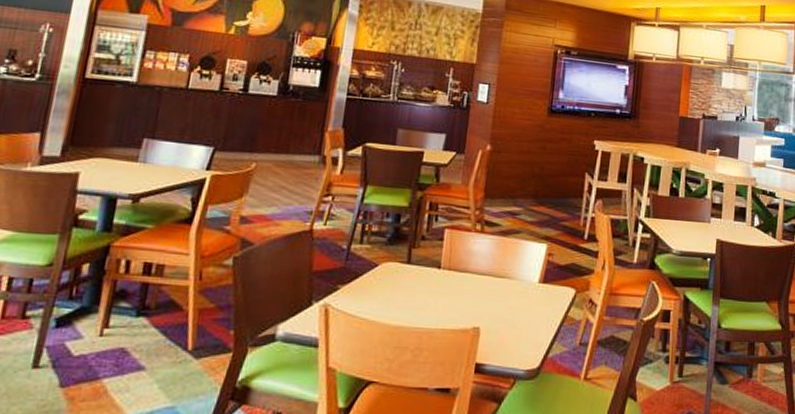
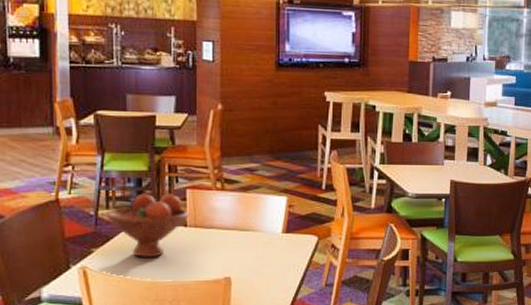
fruit bowl: none [357,230,444,299] -> present [105,193,189,257]

